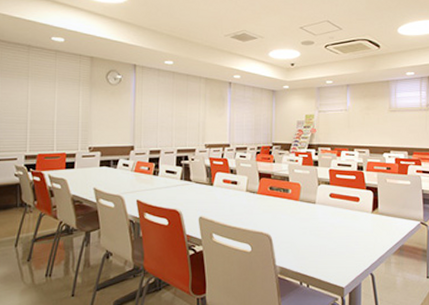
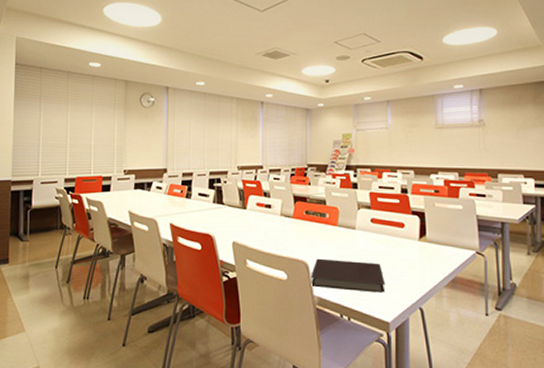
notebook: none [274,231,341,261] -> present [311,258,385,293]

